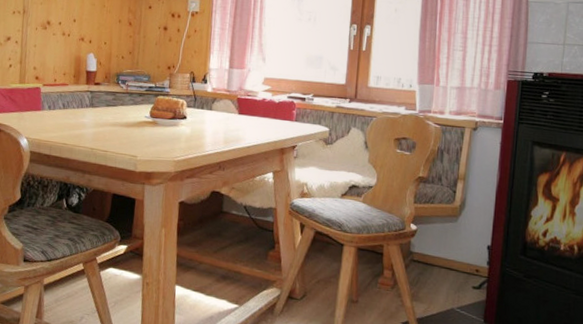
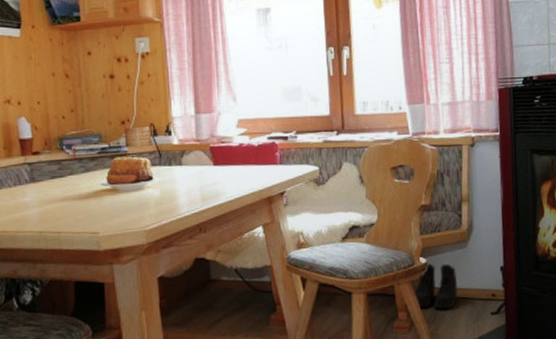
boots: none [400,230,444,276] -> present [413,263,458,310]

